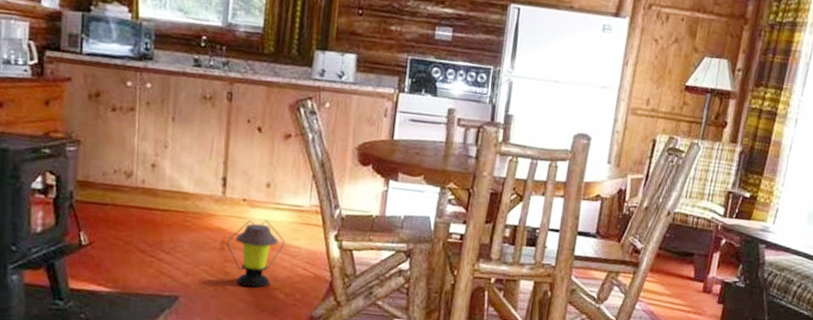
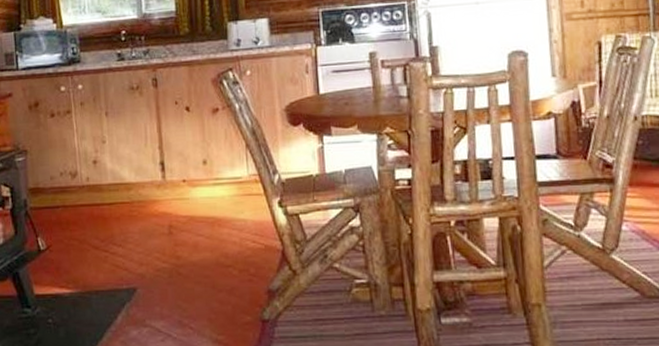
lantern: present [226,220,285,288] -> none [173,198,230,268]

